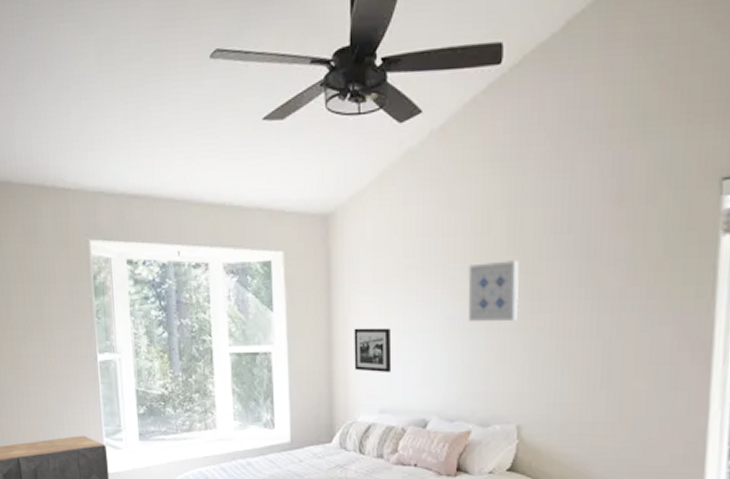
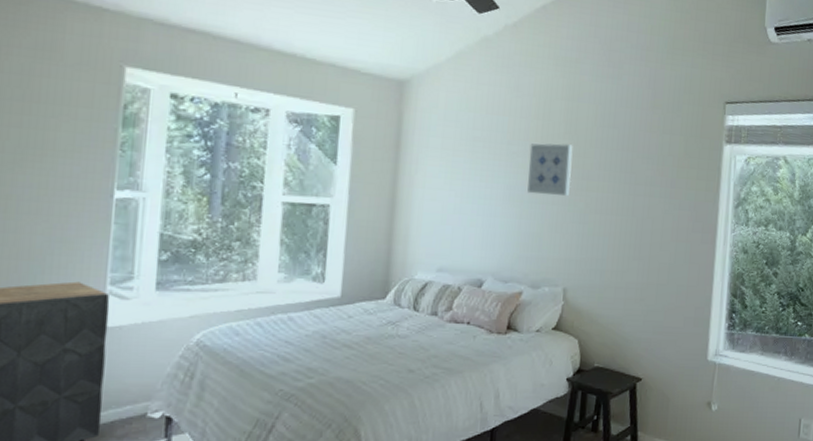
picture frame: present [354,328,392,372] -> none [416,189,455,233]

